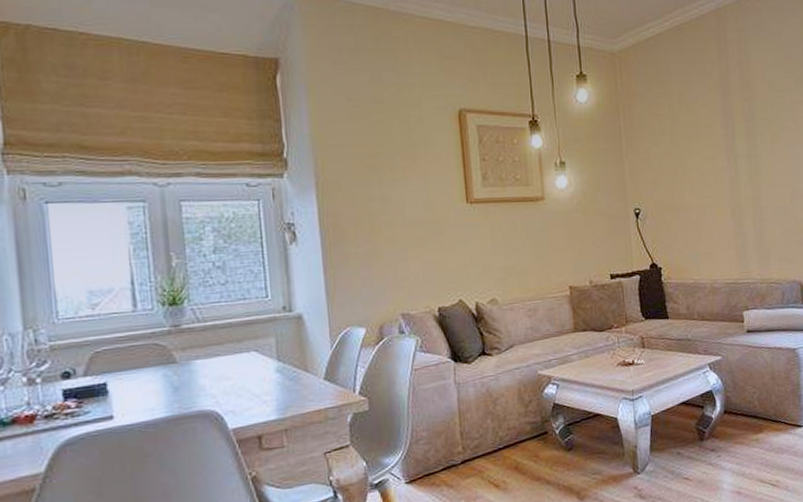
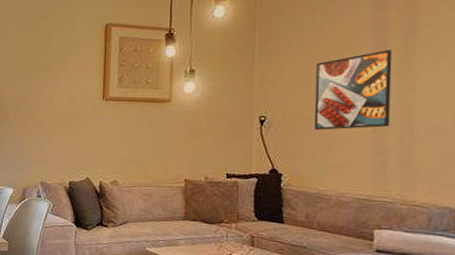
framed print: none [679,135,744,218] -> present [314,50,393,130]

